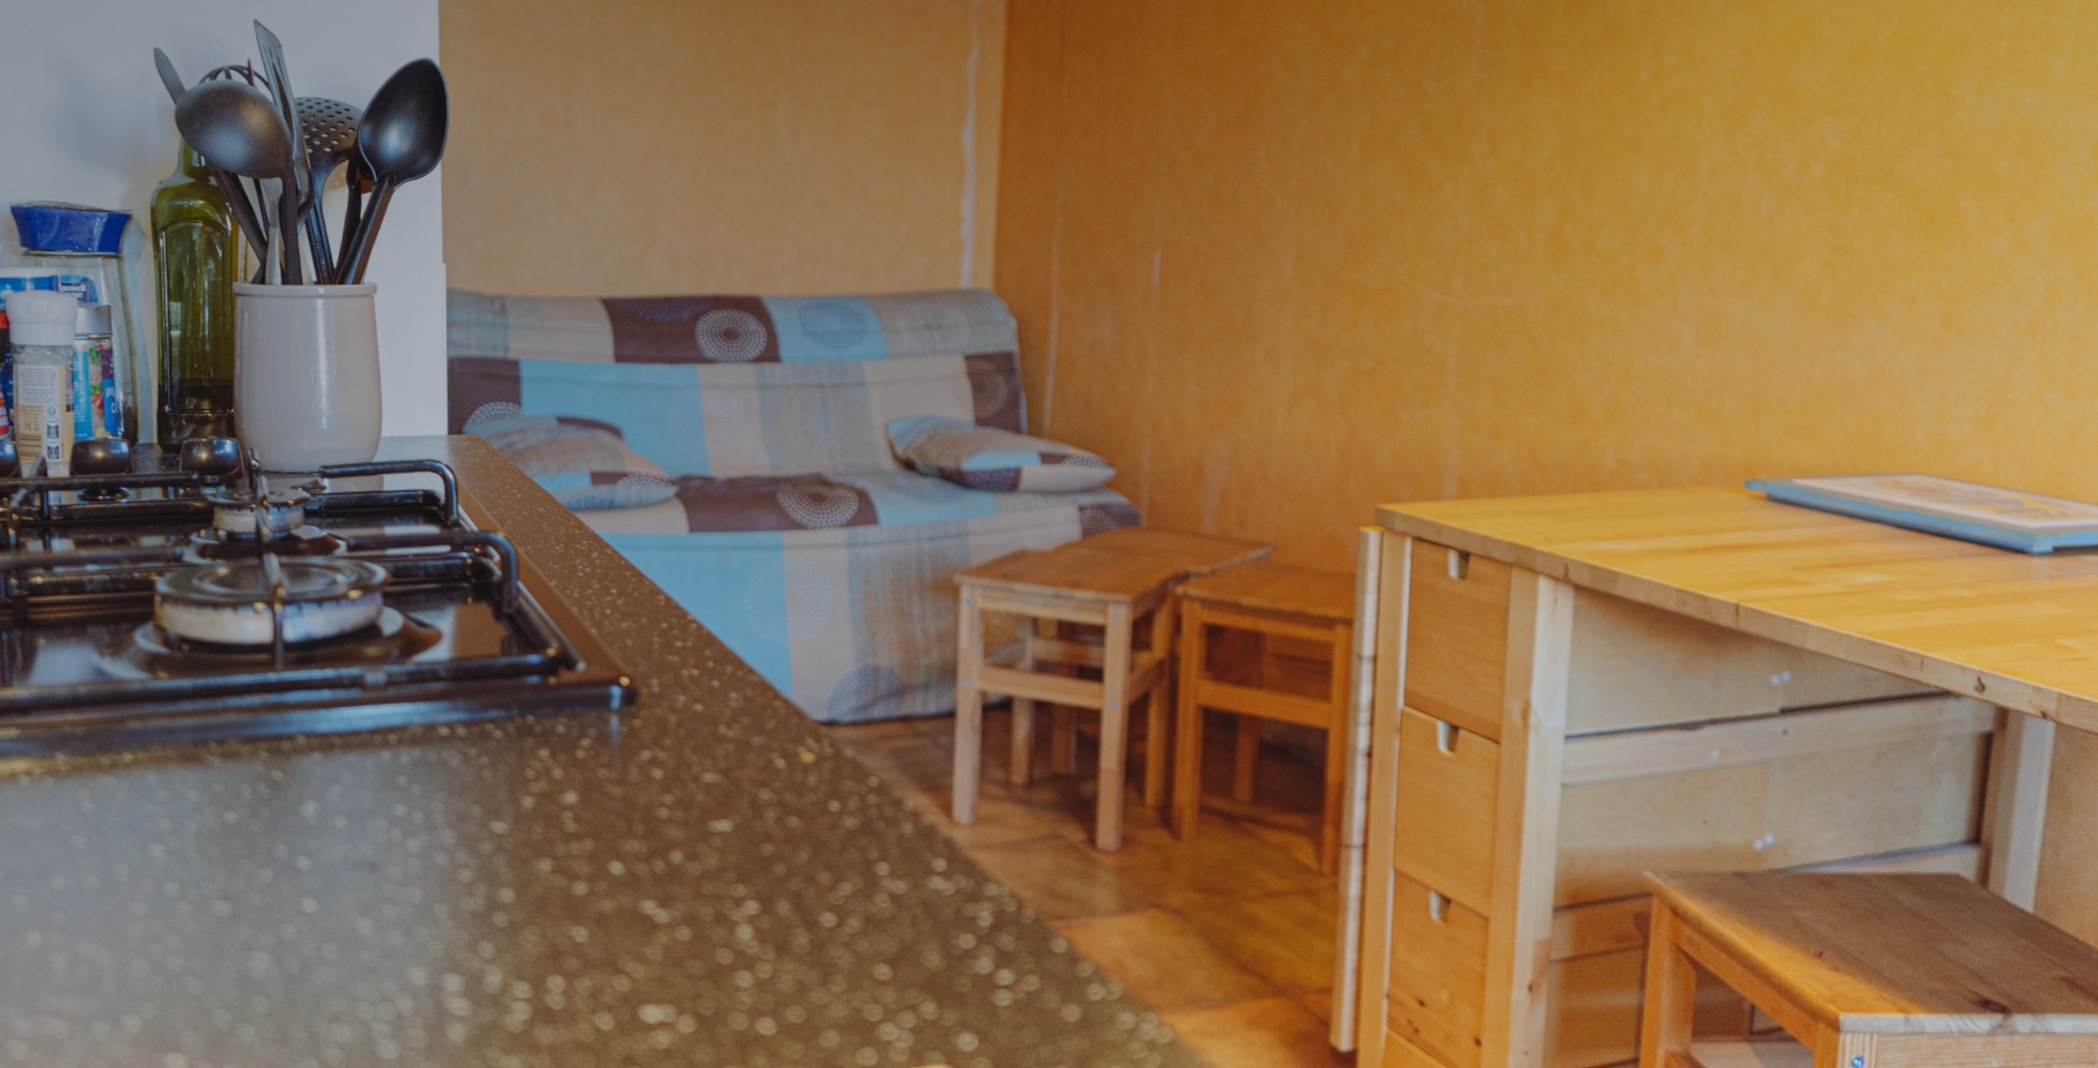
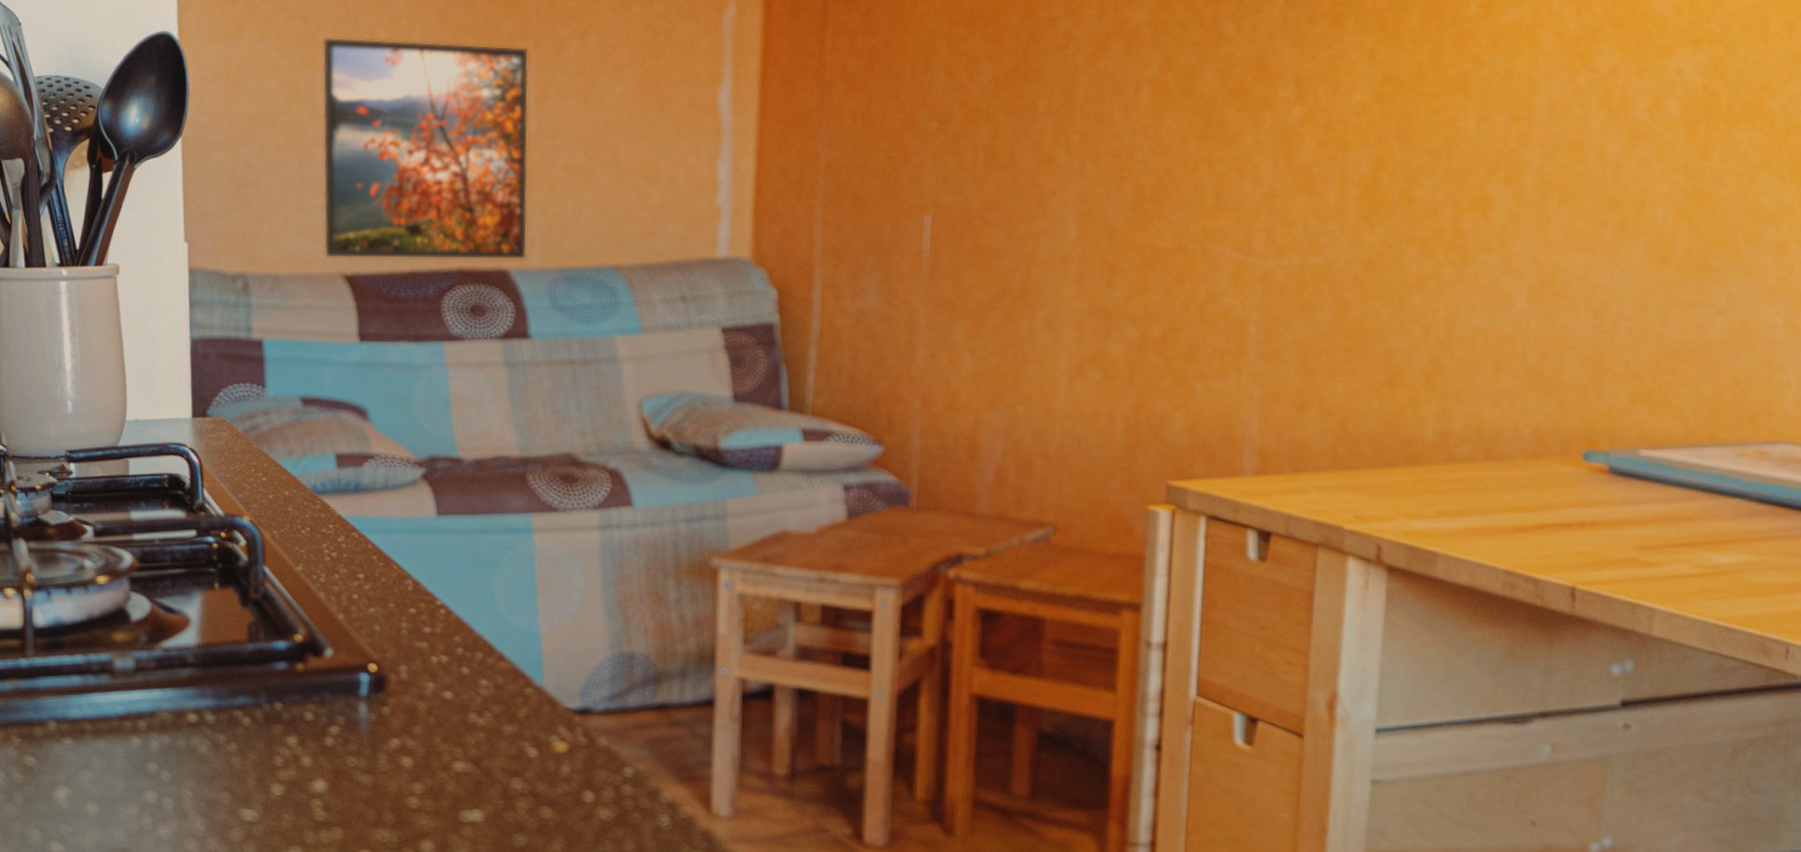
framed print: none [581,68,783,287] -> present [322,37,529,260]

